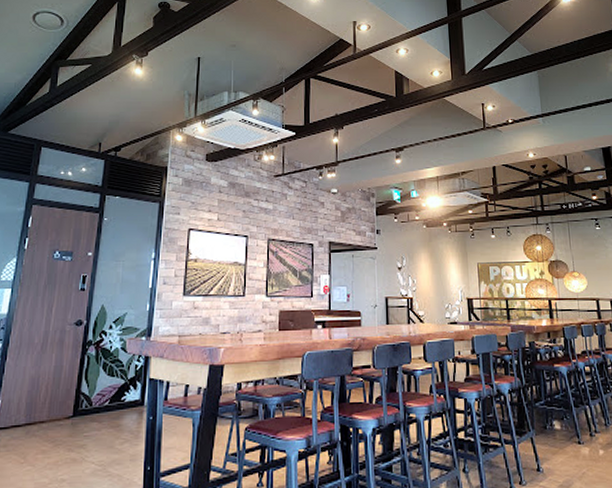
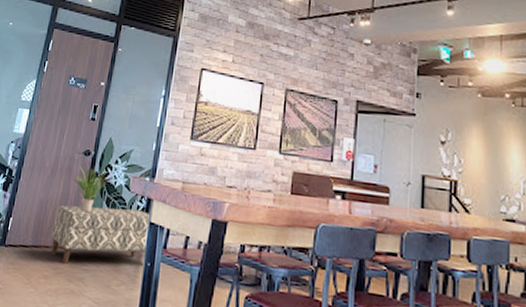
bench: none [47,369,149,436] -> present [51,204,150,265]
potted plant: none [66,337,102,381] -> present [73,166,108,213]

